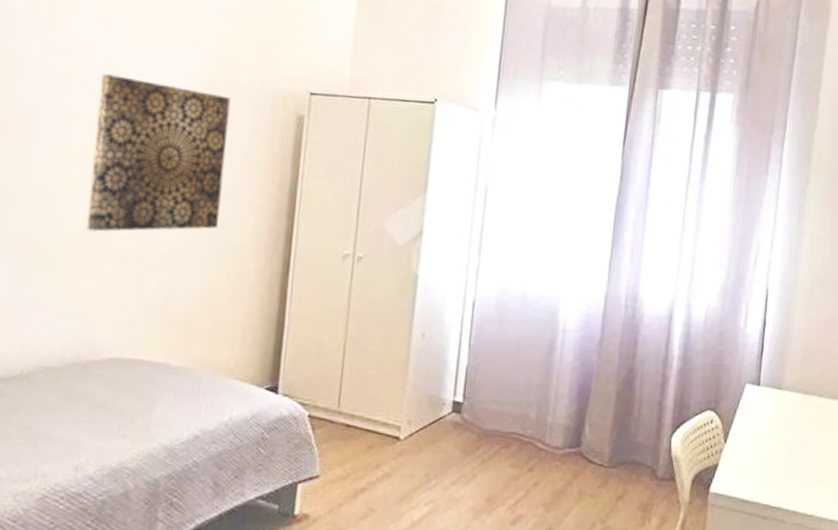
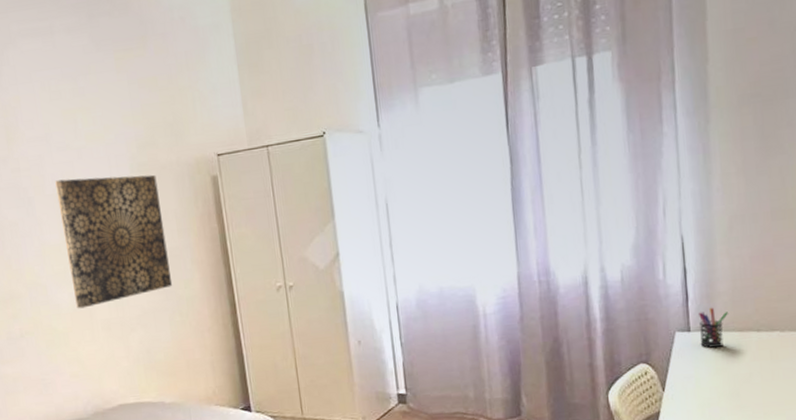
pen holder: none [766,364,798,406] -> present [699,307,729,348]

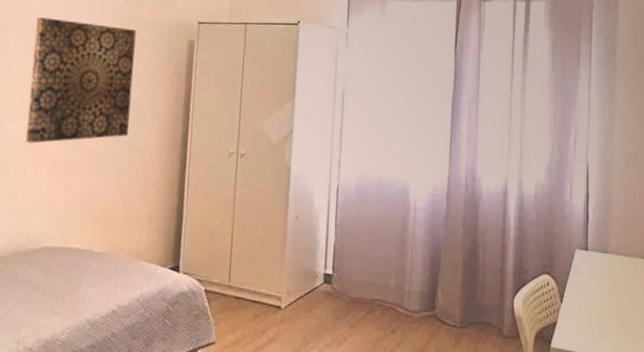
pen holder: present [699,307,729,348] -> none [595,231,621,268]

